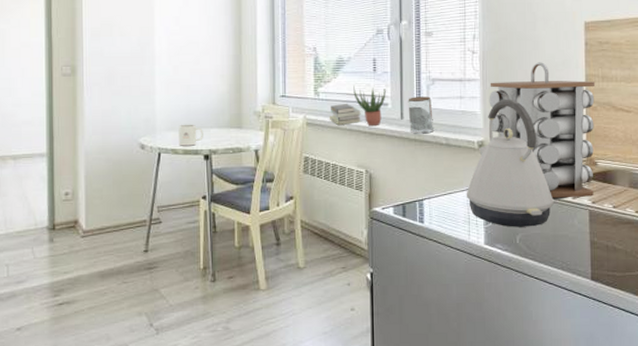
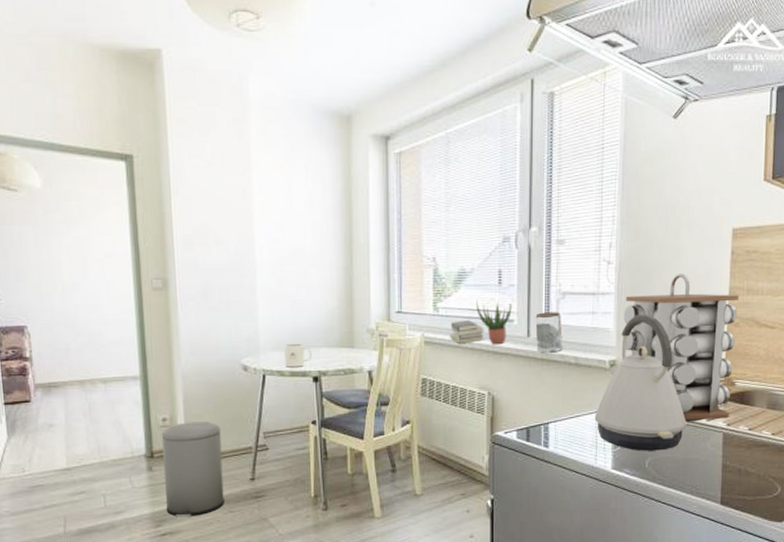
pedal bin: none [63,196,119,287] -> present [161,421,224,517]

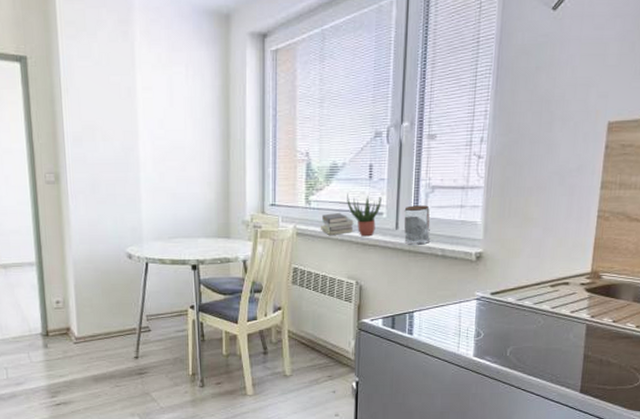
pedal bin: present [161,421,224,517] -> none [55,304,111,389]
mug: present [284,343,312,367] -> none [165,233,191,256]
kettle: present [594,314,687,451] -> none [458,208,551,340]
spice rack: present [623,273,740,421] -> none [491,168,612,312]

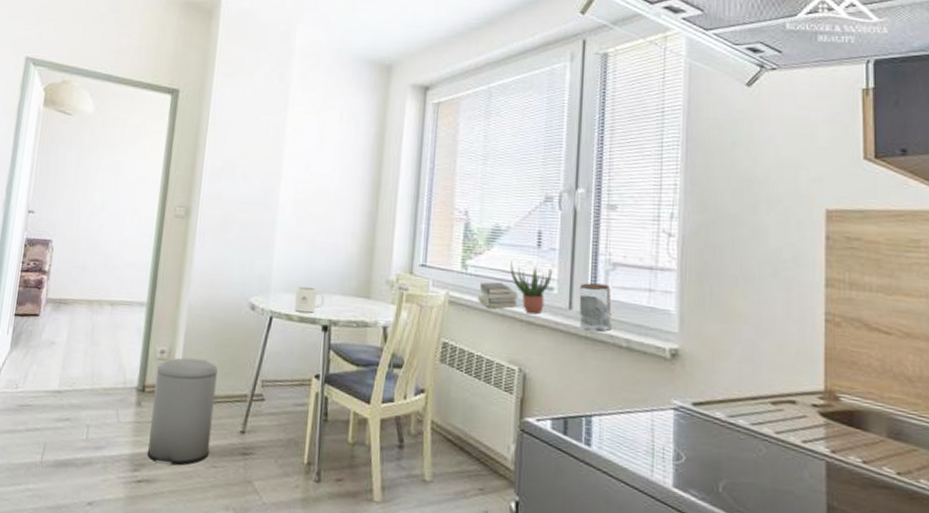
pedal bin: none [55,304,111,389] -> present [147,357,218,466]
mug: none [165,233,191,256] -> present [294,286,324,313]

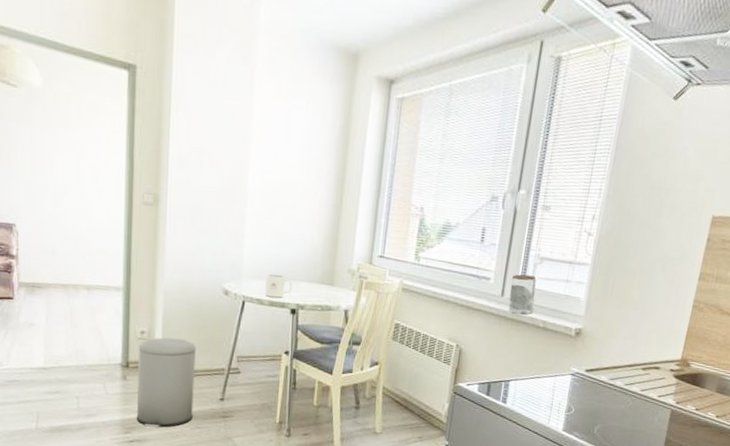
books: present [477,282,518,309] -> none [426,272,461,295]
potted plant: present [510,261,552,315] -> none [456,254,491,300]

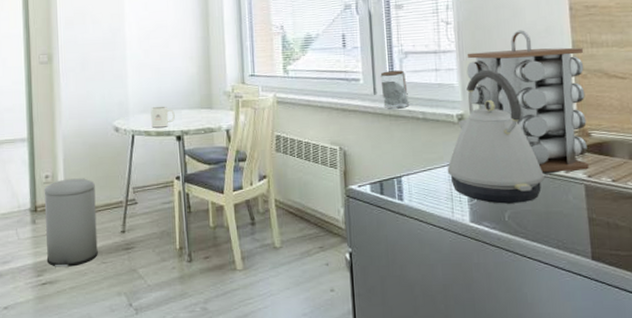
kettle: none [553,288,639,419] -> present [447,69,545,204]
spice rack: none [592,253,708,397] -> present [466,30,589,173]

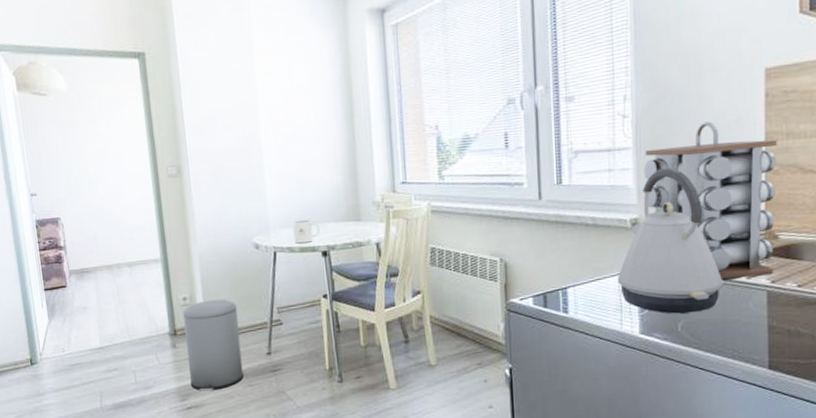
jar: present [380,70,409,109] -> none [546,171,578,216]

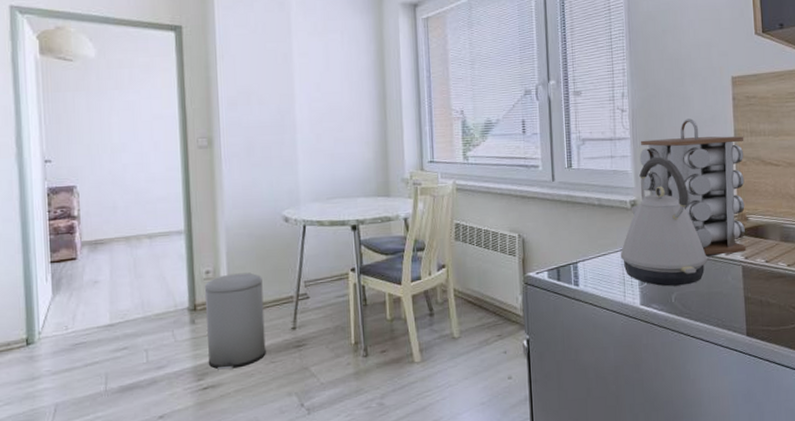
mug: present [293,219,320,244] -> none [323,194,350,217]

